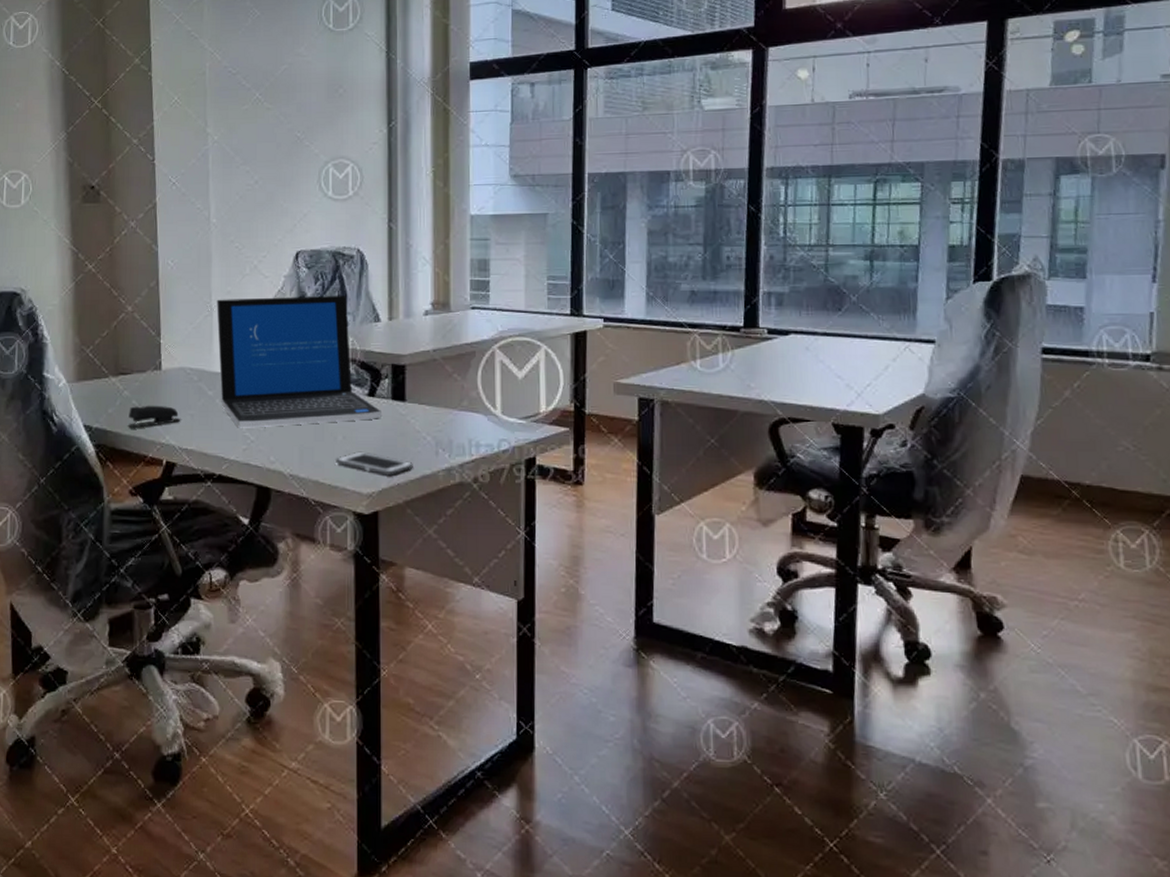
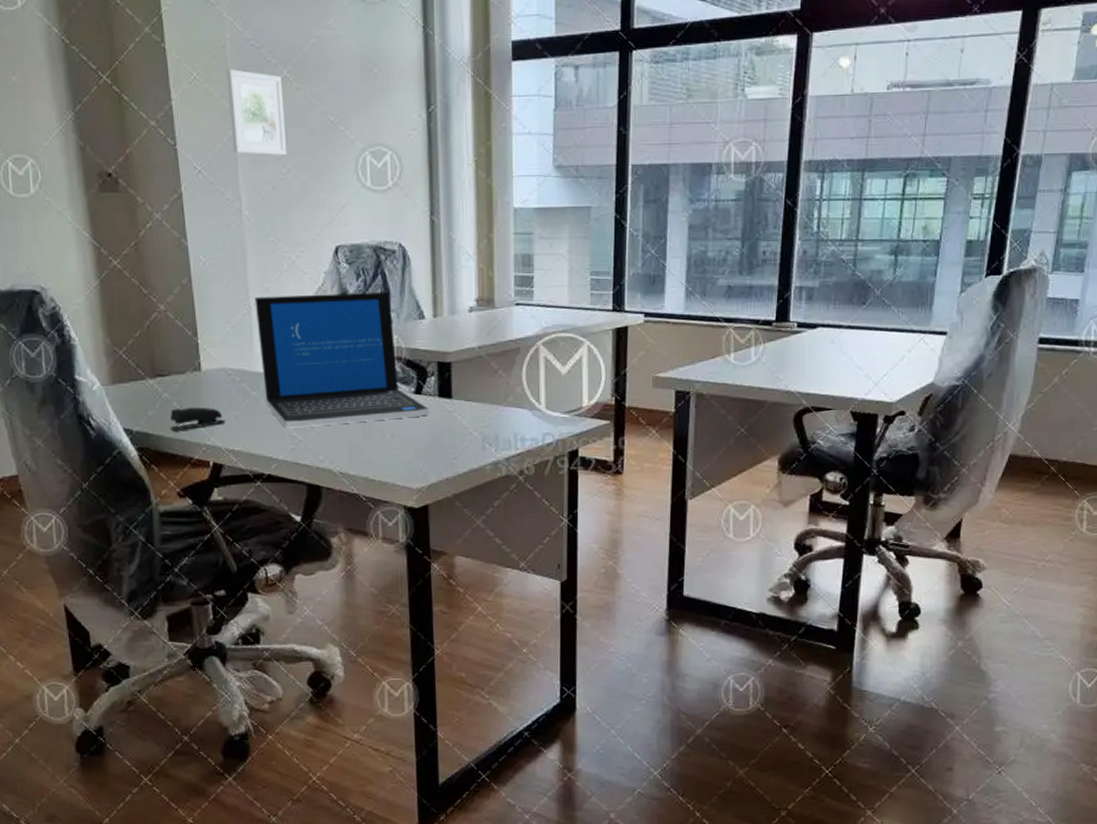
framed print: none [204,93,255,169] -> present [227,69,287,156]
cell phone: present [335,451,413,476] -> none [384,448,461,471]

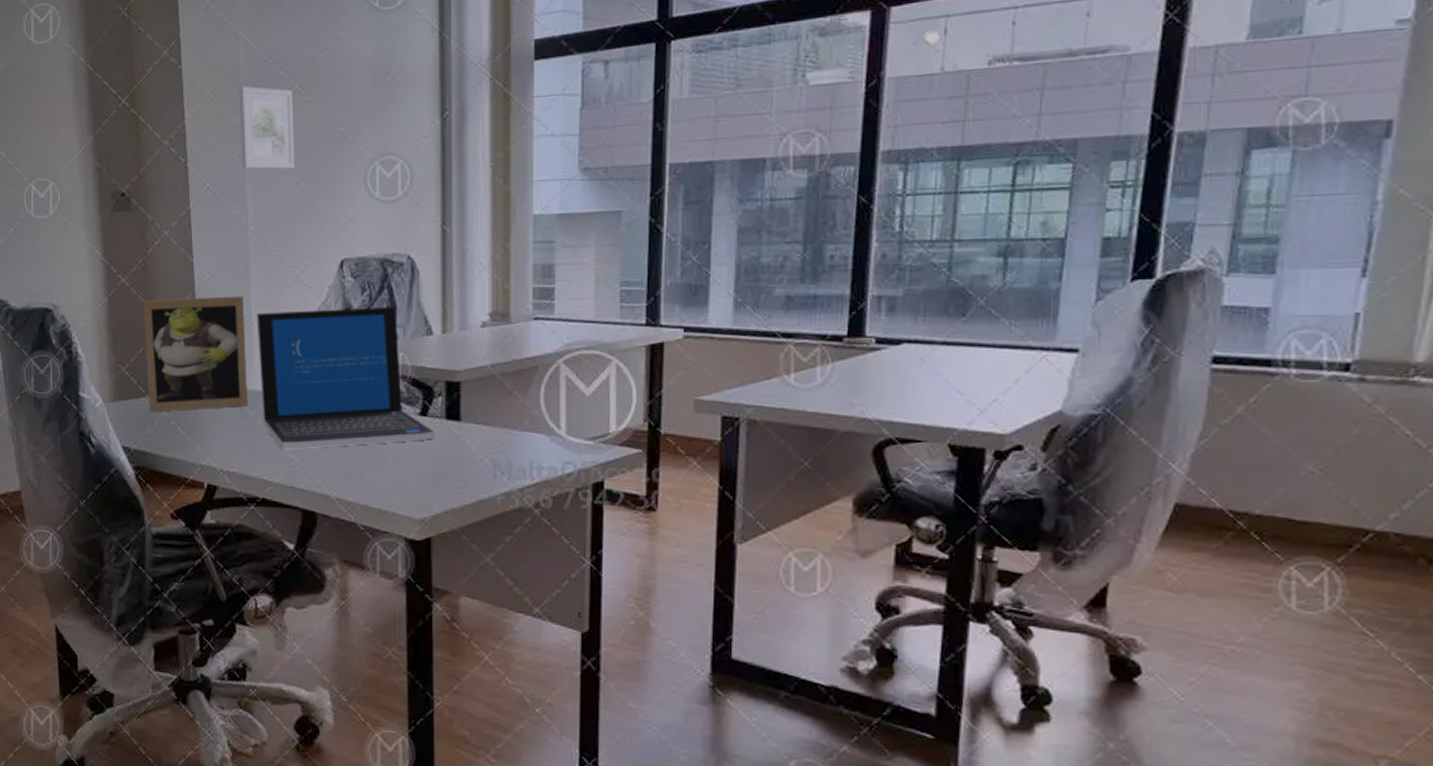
picture frame: none [137,280,250,395] -> present [143,295,247,412]
stapler: present [170,407,226,430] -> none [166,425,222,449]

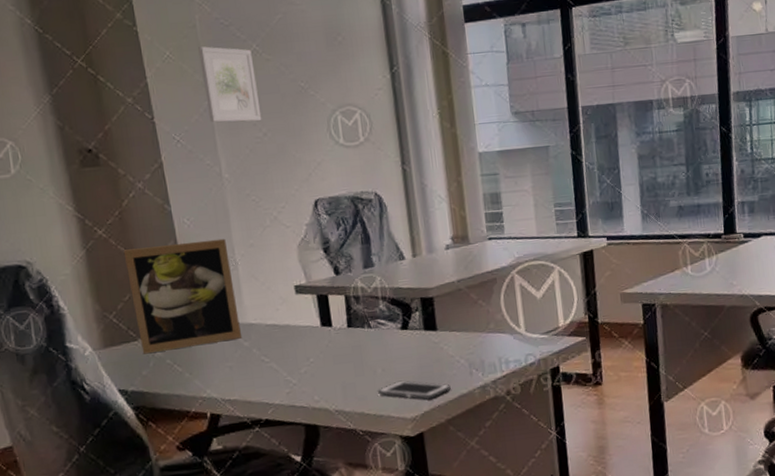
laptop: present [256,307,434,450] -> none [240,238,416,374]
cell phone: none [384,474,469,500] -> present [377,380,451,400]

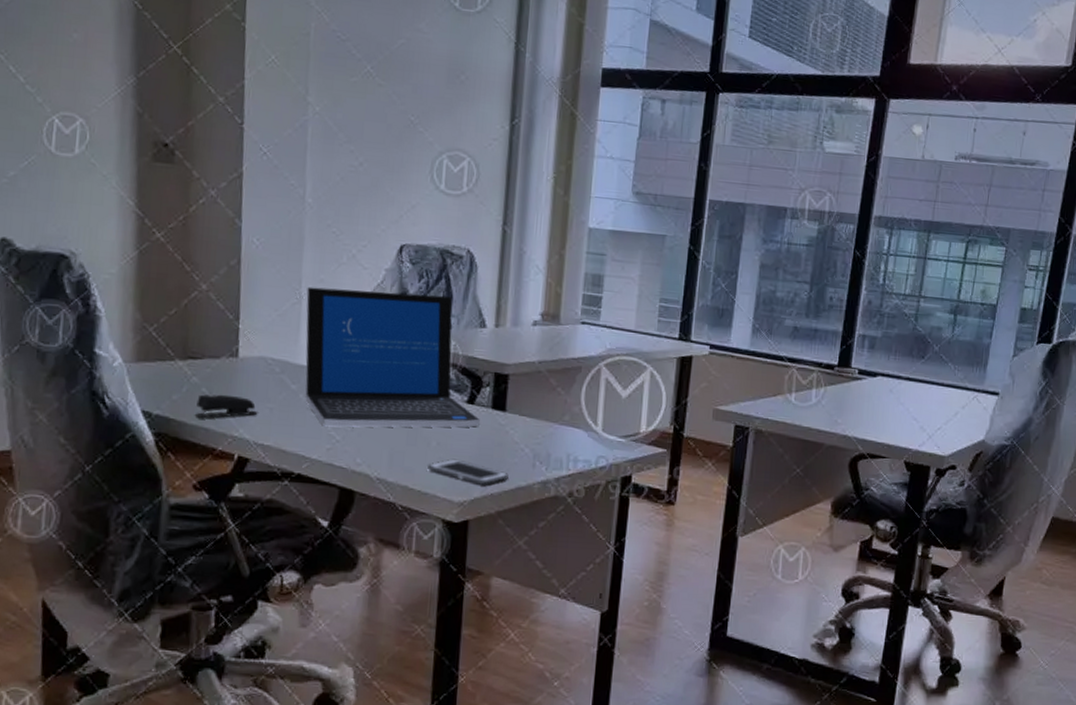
picture frame: present [123,238,241,354] -> none [177,259,295,380]
stapler: none [164,361,220,387] -> present [194,394,258,418]
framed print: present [198,46,262,123] -> none [304,57,364,149]
laptop: none [240,238,416,374] -> present [305,287,480,428]

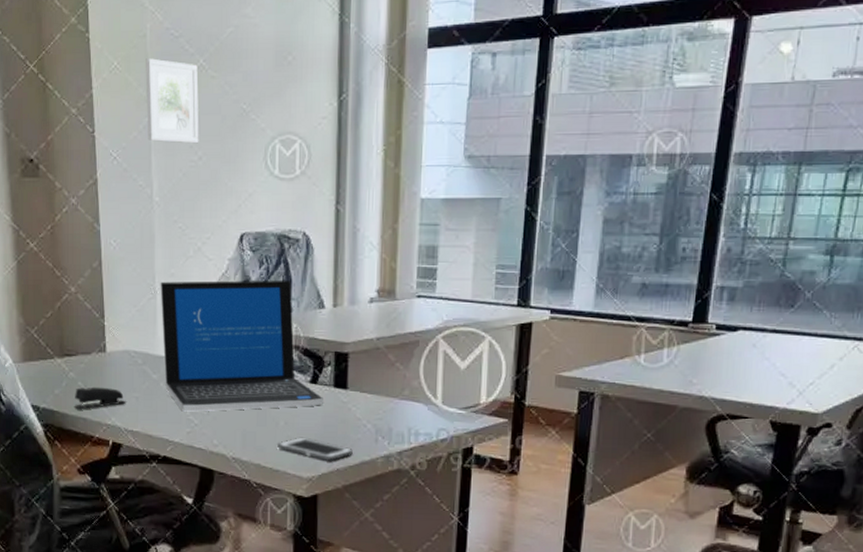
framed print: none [304,57,364,149] -> present [146,58,199,144]

